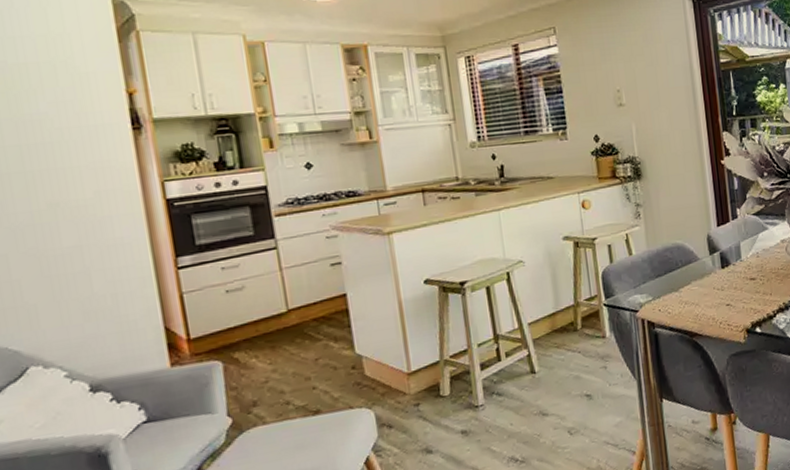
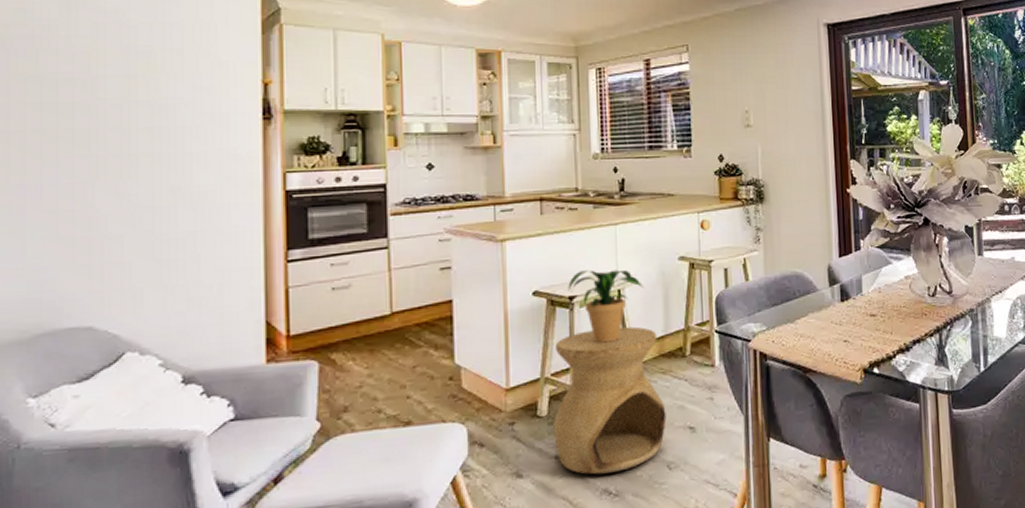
side table: none [451,306,564,445] -> present [554,326,667,475]
potted plant: none [457,253,533,324] -> present [568,270,645,343]

